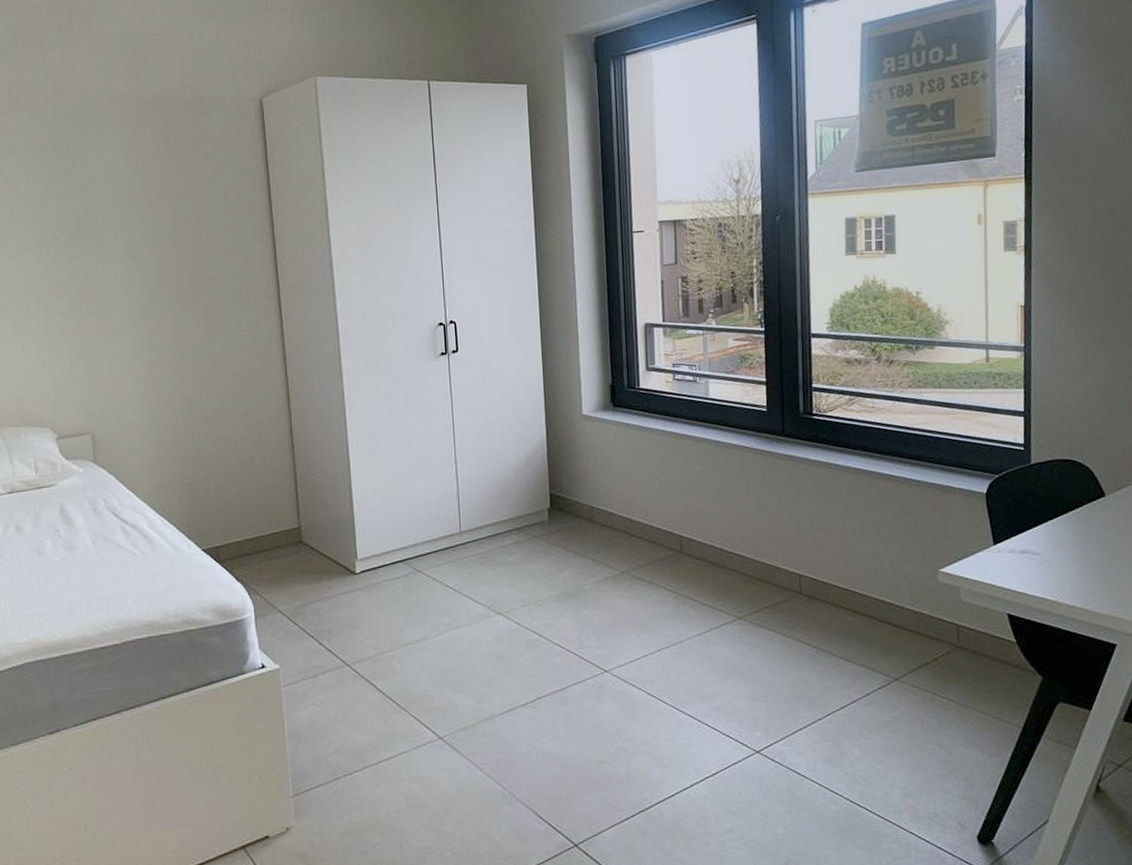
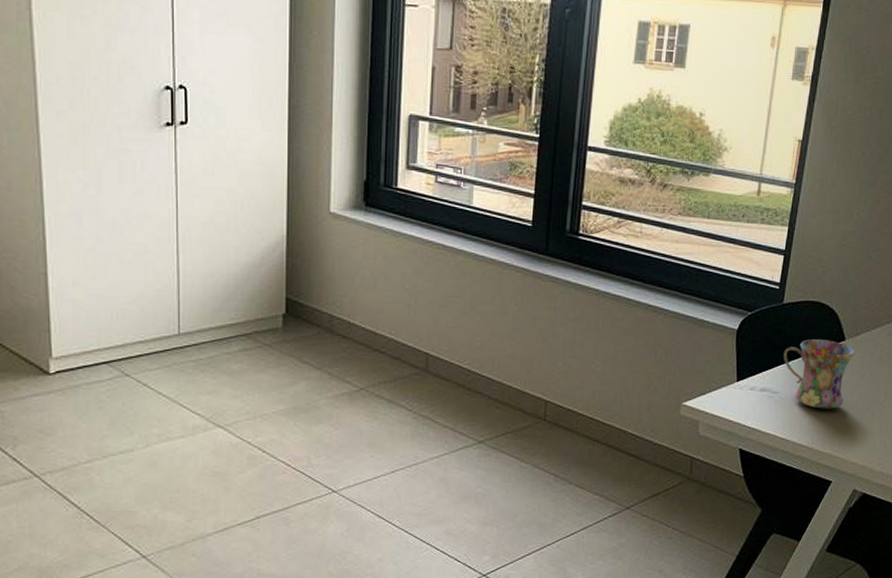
mug: none [1039,497,1119,568] -> present [783,340,855,409]

